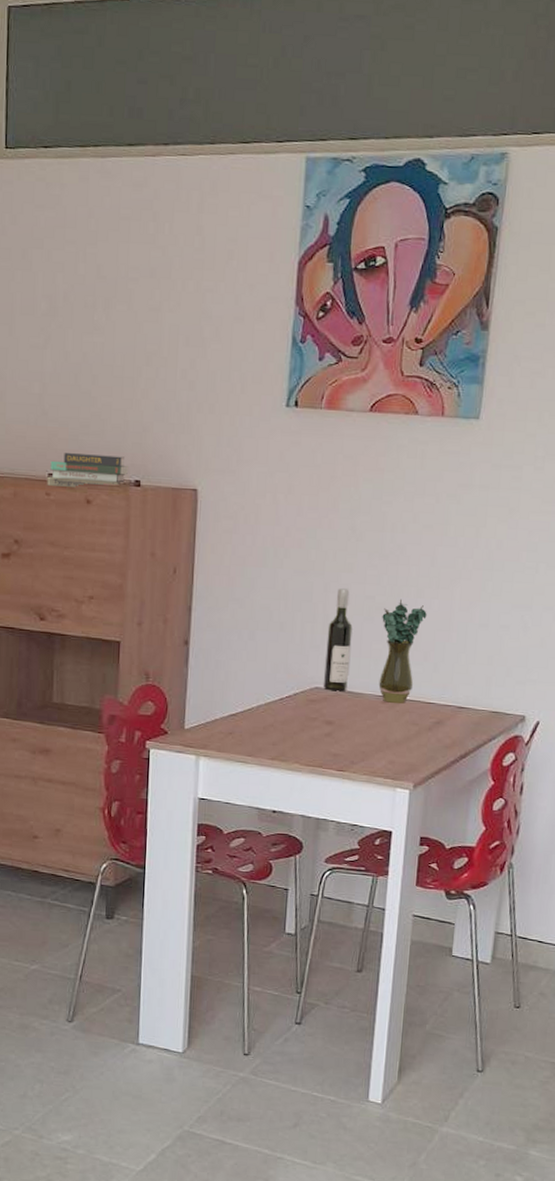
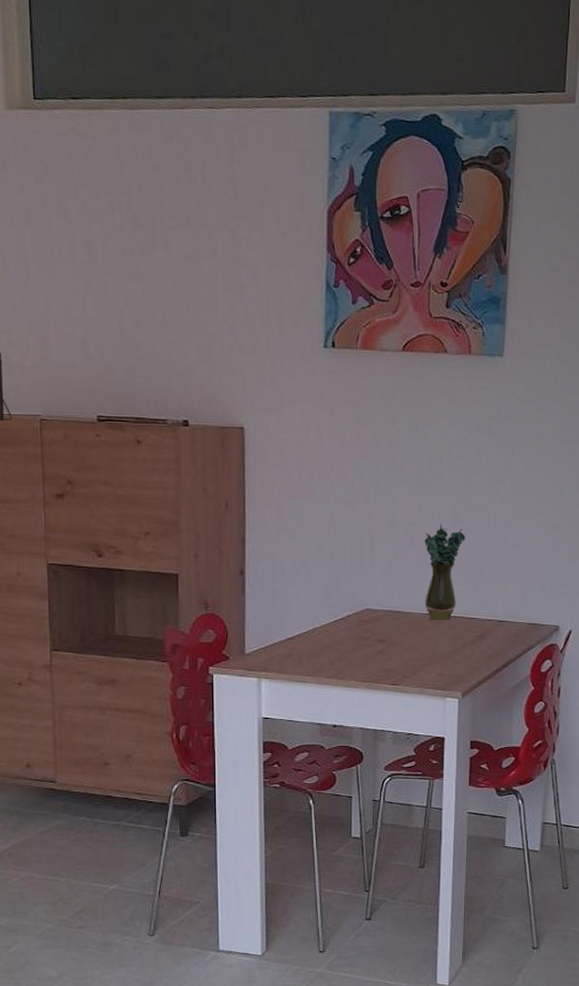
books: present [47,453,129,489] -> none [96,395,177,430]
bottle: present [324,588,353,692] -> none [374,516,398,612]

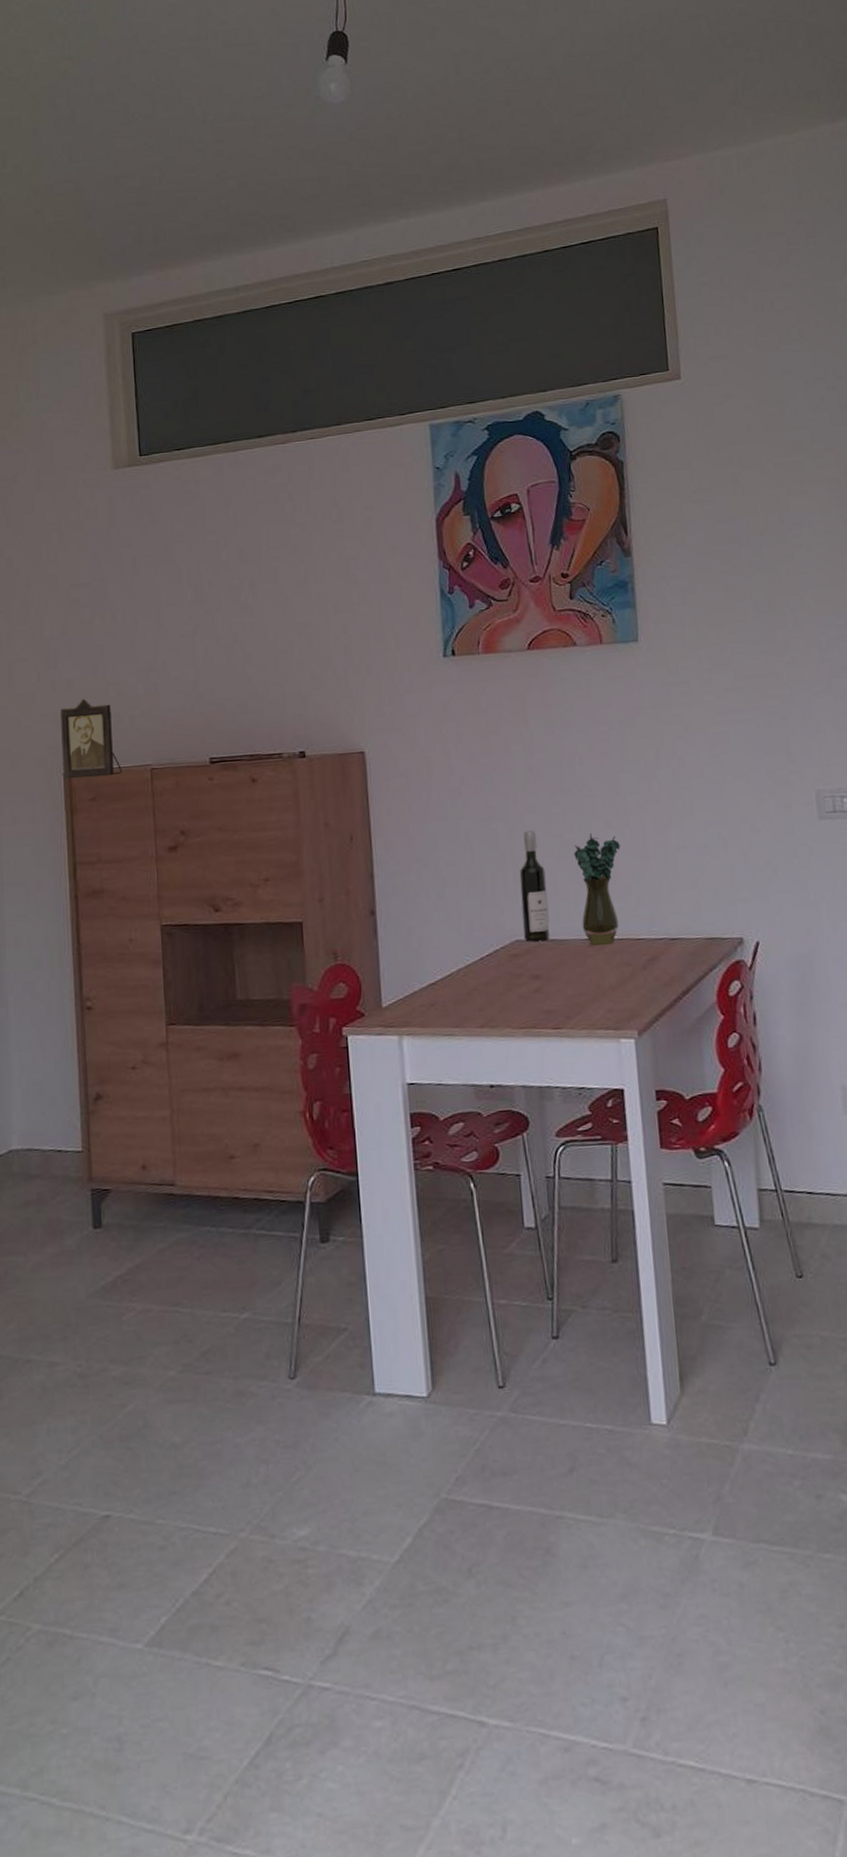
bottle: none [374,516,398,612] -> present [519,831,550,942]

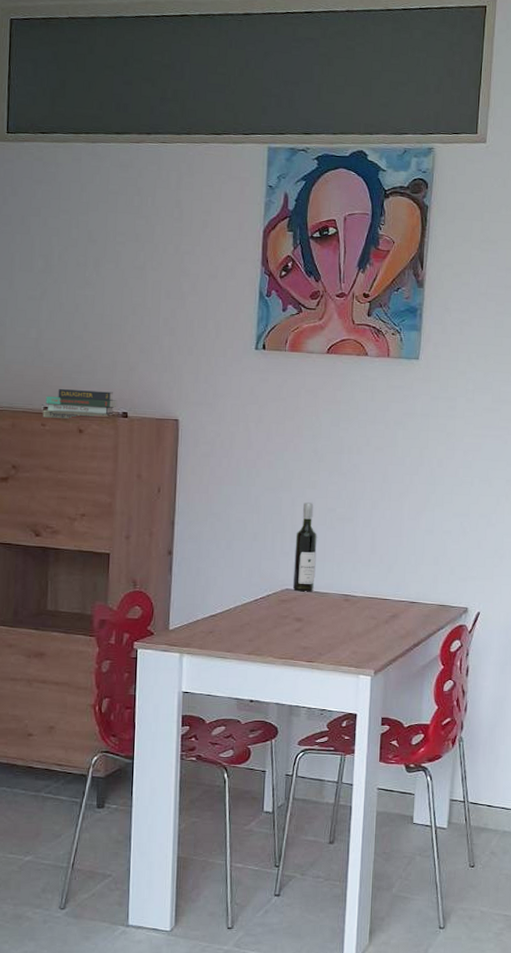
books: none [209,729,292,770] -> present [43,389,117,420]
vase: present [574,833,620,946] -> none [341,510,381,601]

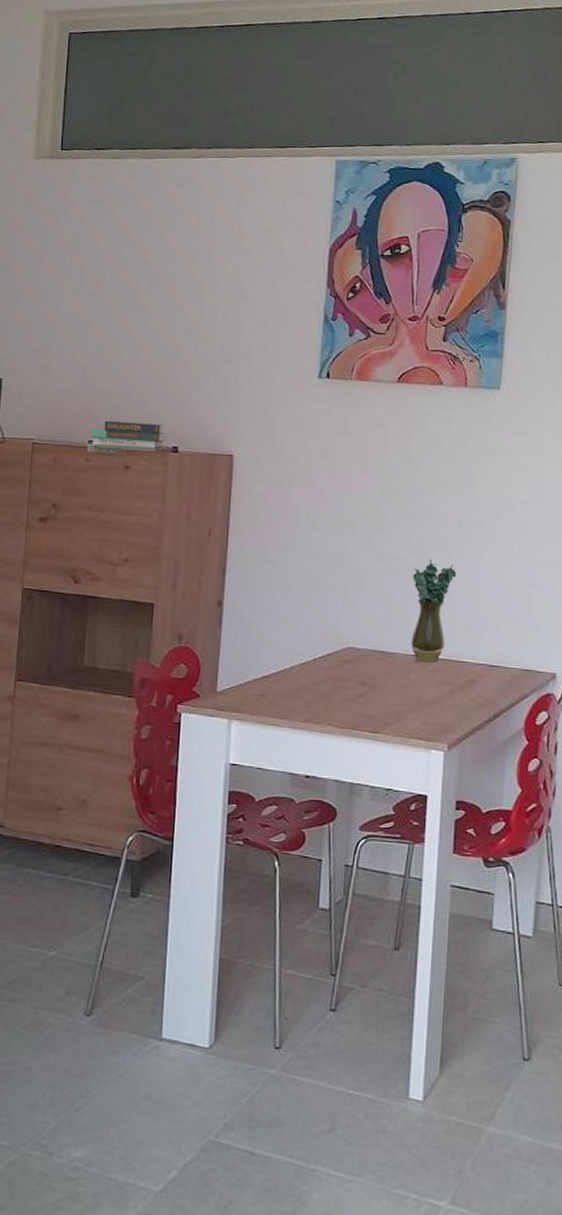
bottle: present [293,502,317,592] -> none [357,549,384,652]
vase: none [341,510,381,601] -> present [411,559,456,664]

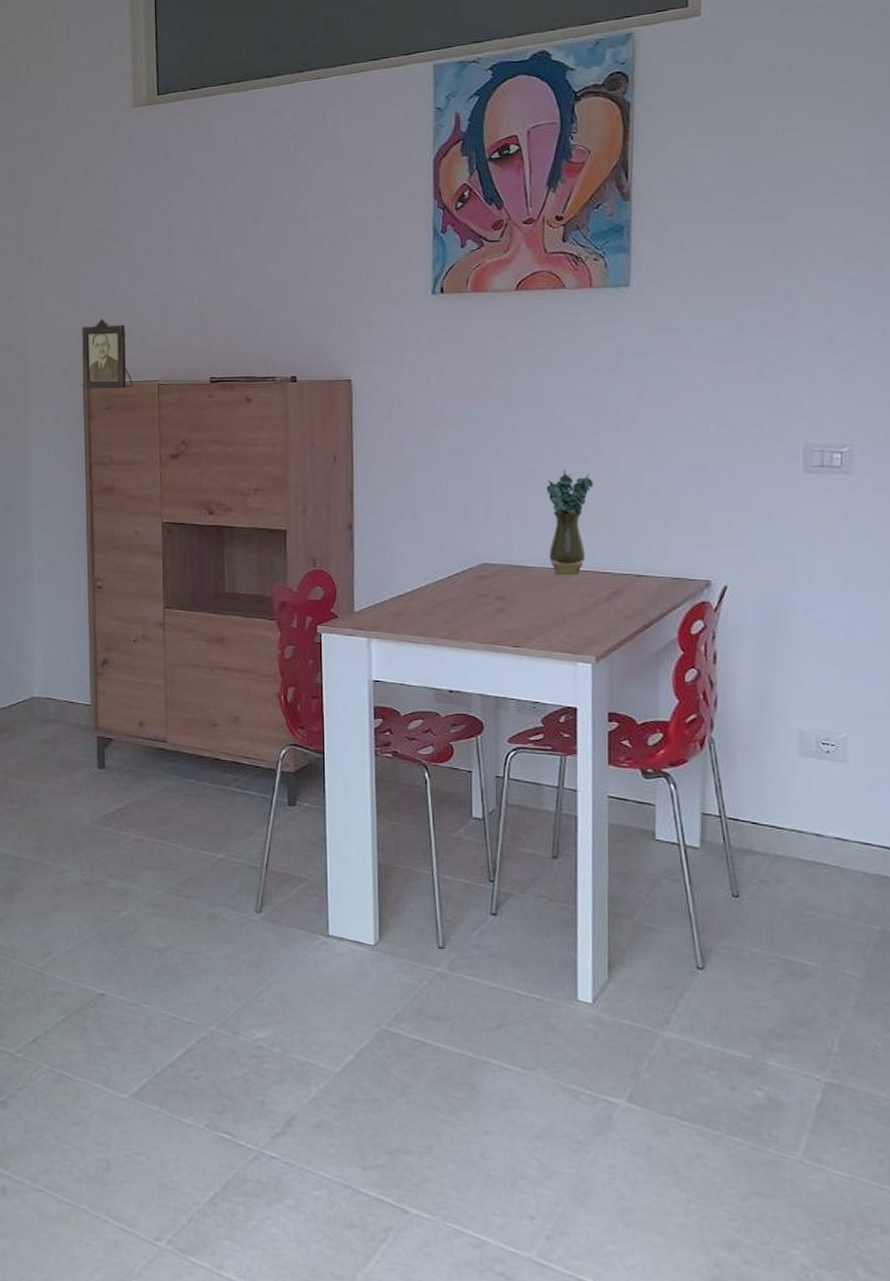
books: present [87,421,167,455] -> none [209,355,285,389]

